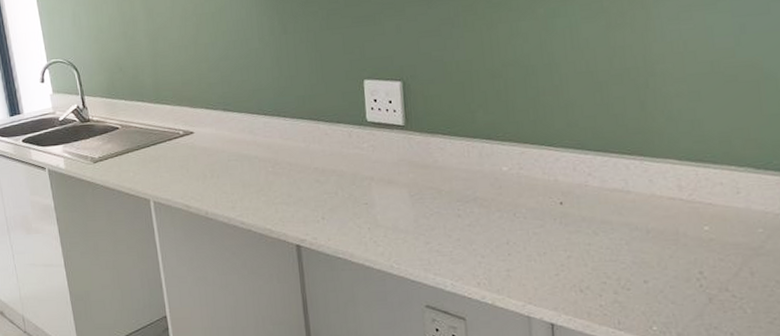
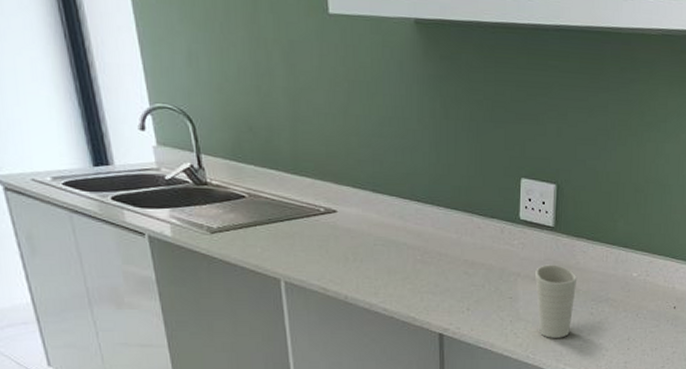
cup: none [390,165,438,245] -> present [535,264,578,338]

